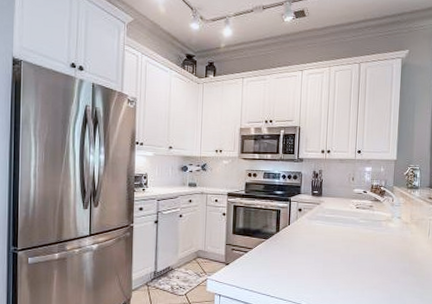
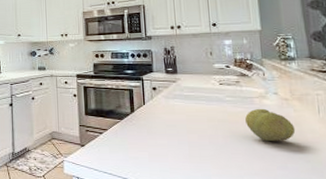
fruit: none [373,230,410,260] -> present [245,108,296,142]

